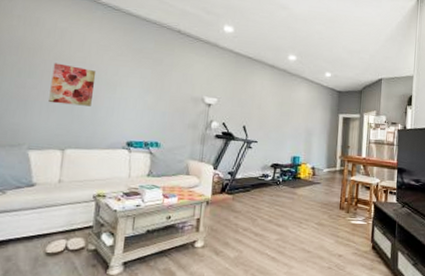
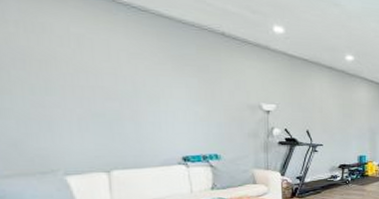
wall art: present [49,63,96,106] -> none [76,76,133,123]

